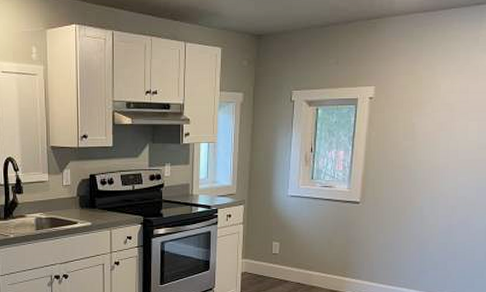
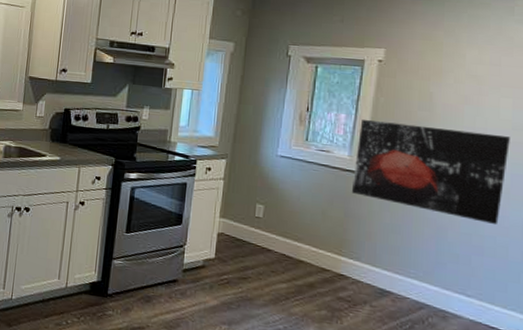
wall art: none [351,153,476,233] -> present [351,119,510,225]

